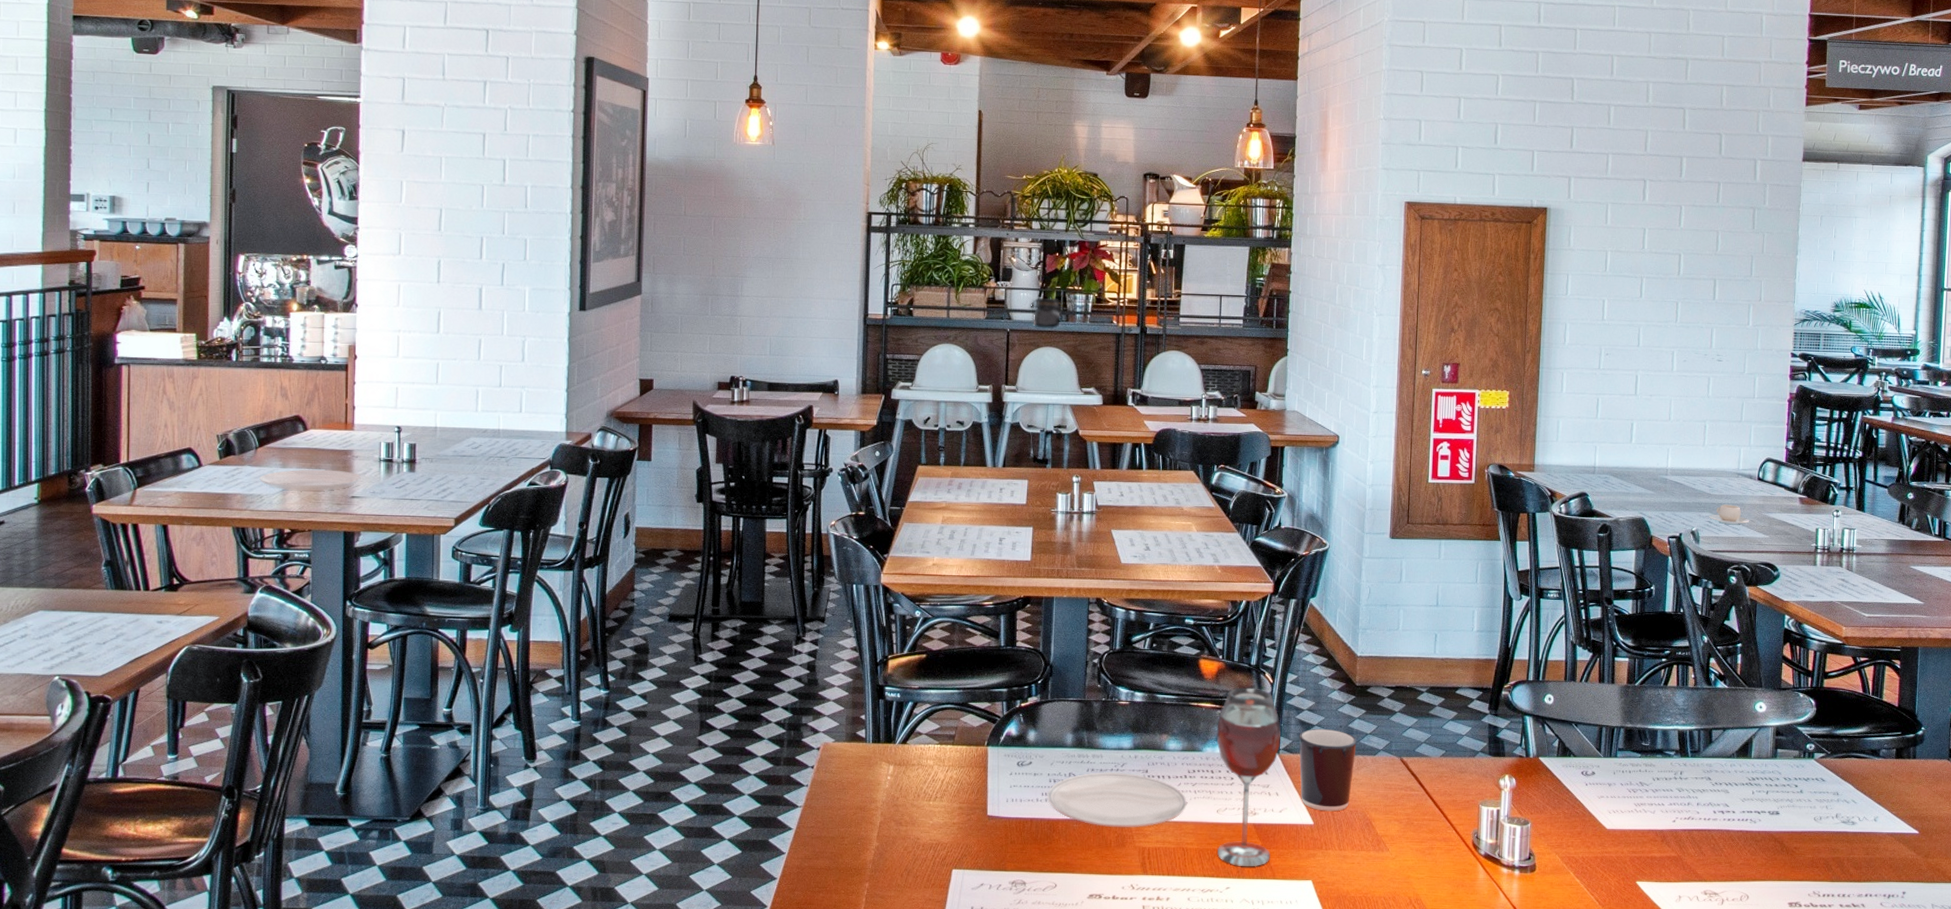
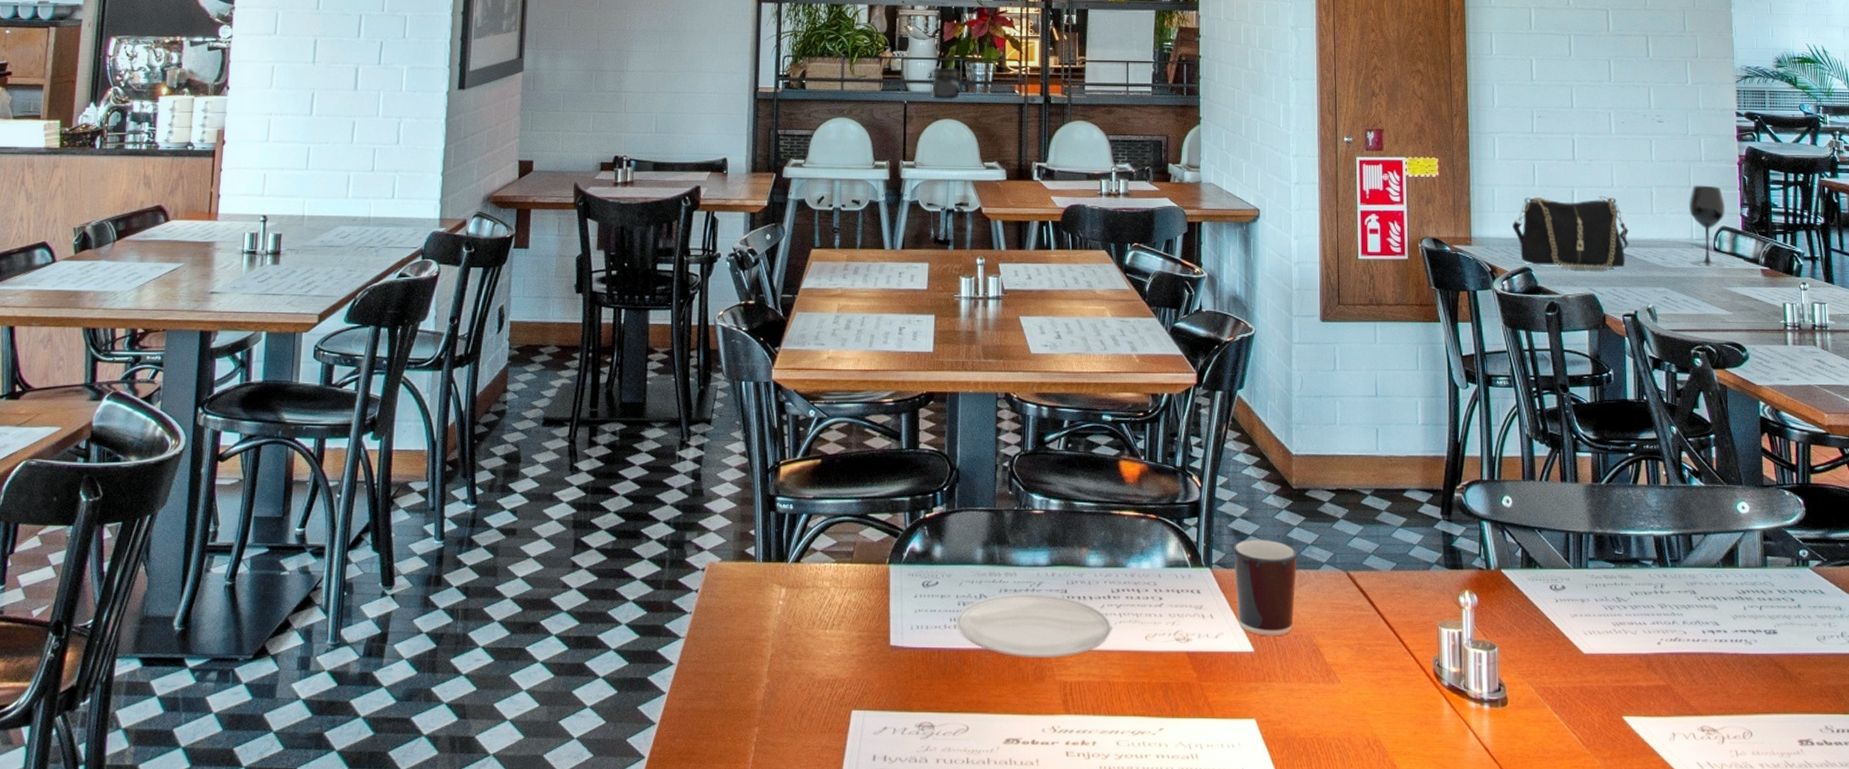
plate: present [259,469,362,492] -> none [115,263,223,288]
wineglass: present [1216,687,1281,866] -> none [1141,492,1212,703]
handbag: none [1573,428,1681,497] -> present [1512,195,1629,271]
teacup: present [1709,504,1750,525] -> none [1665,278,1710,301]
wineglass: none [1734,420,1773,496] -> present [1688,185,1726,268]

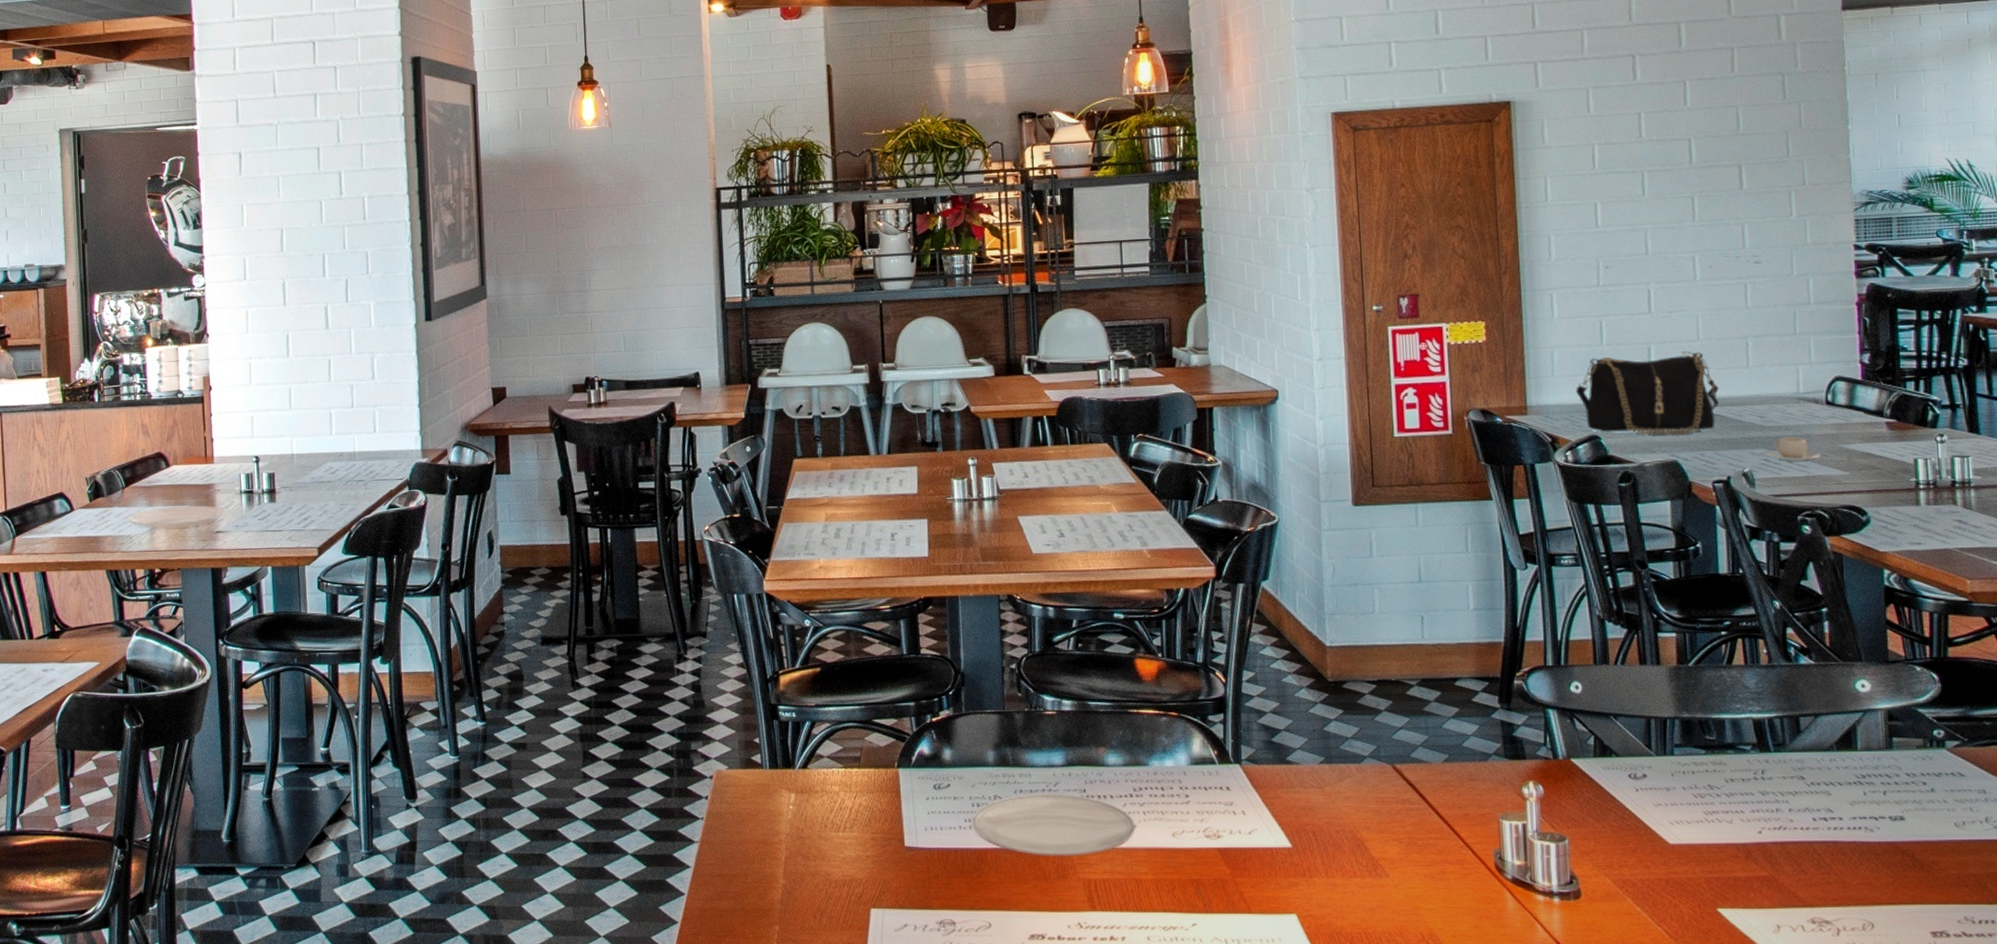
plate: none [115,263,223,288] -> present [128,505,225,530]
jar: present [929,67,962,100] -> none [903,261,940,297]
mug: present [1232,538,1297,636] -> none [1263,733,1336,832]
teacup: none [1665,278,1710,301] -> present [1765,437,1821,462]
wineglass: present [1688,185,1726,268] -> none [1793,331,1841,424]

